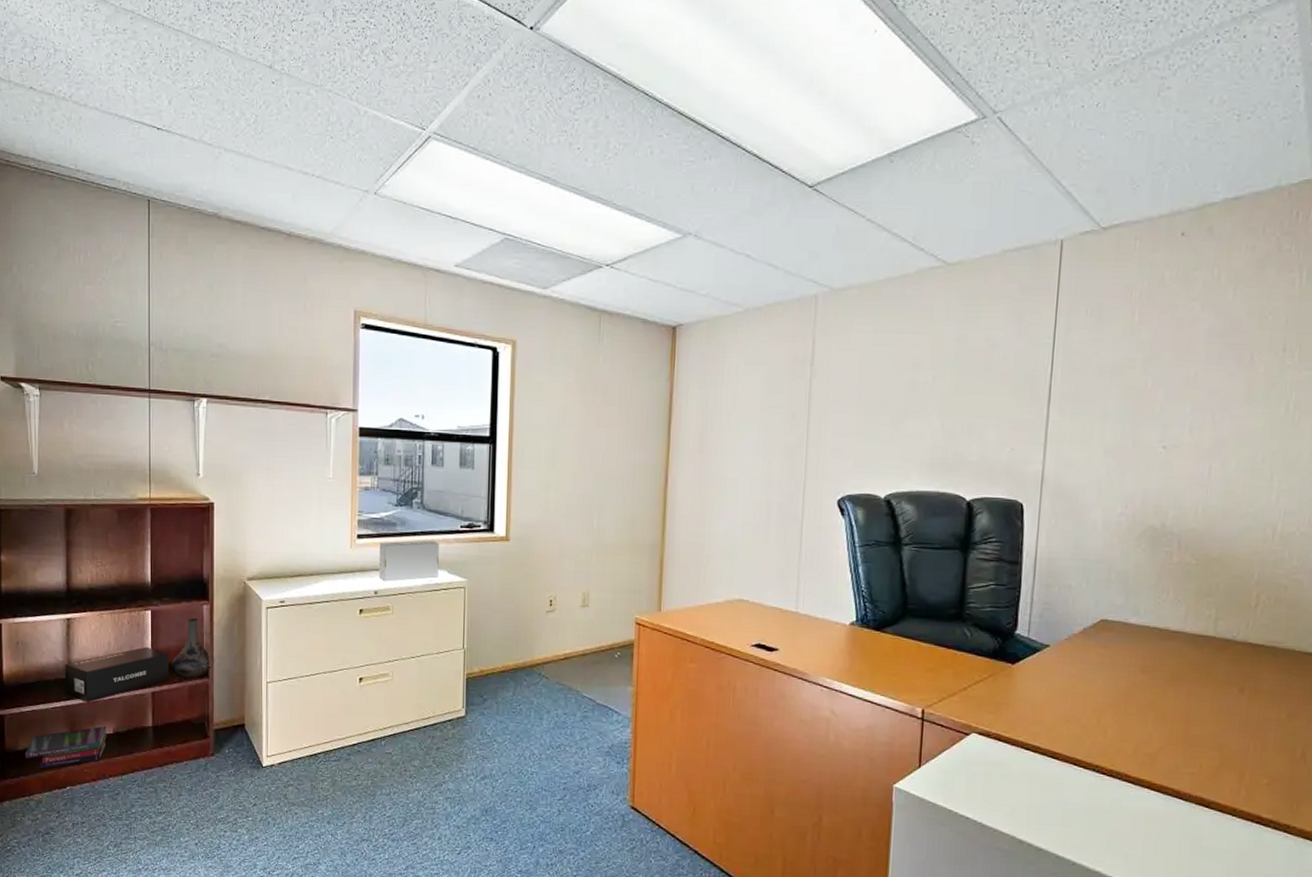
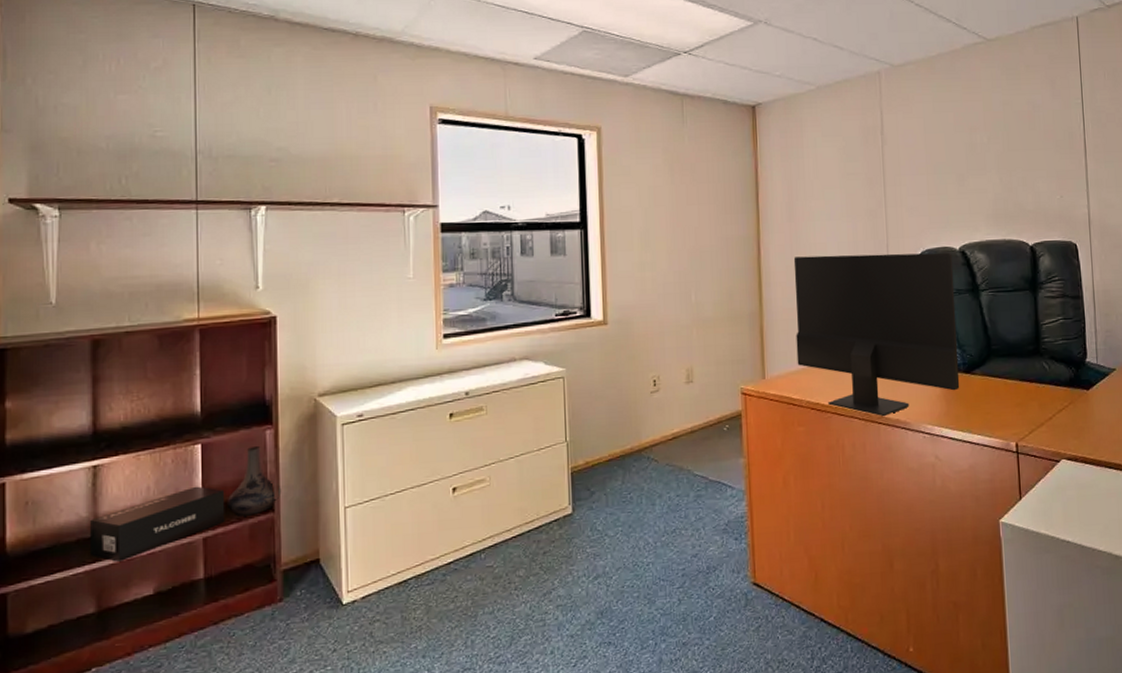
books: present [25,726,107,769] -> none [35,586,145,653]
file organizer: present [378,540,439,582] -> none [468,332,535,381]
computer monitor: none [695,490,876,665] -> present [793,252,960,417]

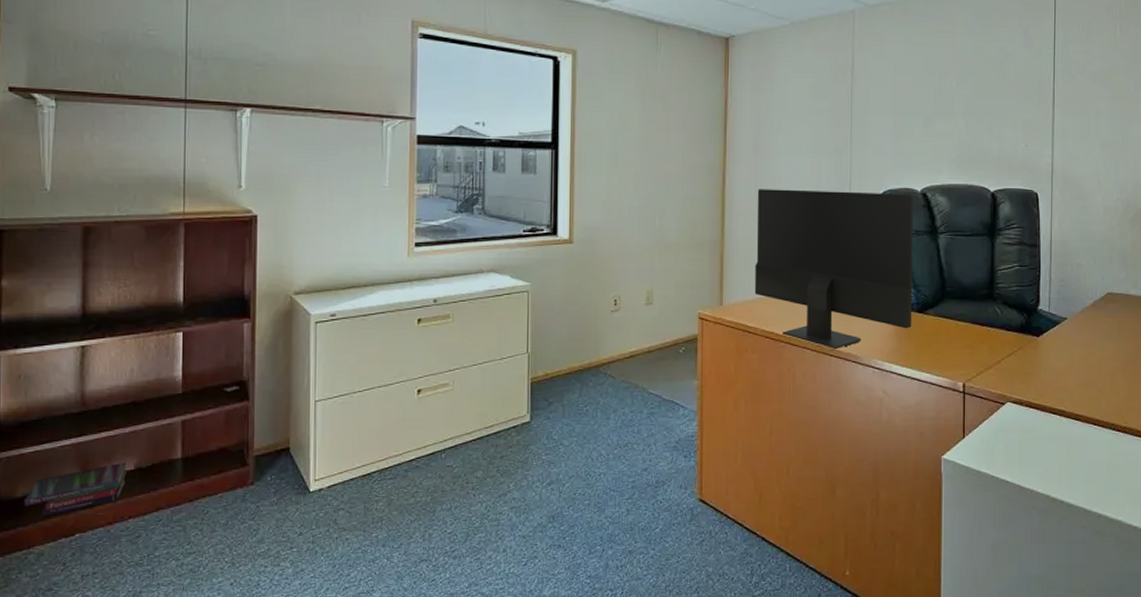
books: none [35,586,145,653] -> present [24,462,126,517]
box: present [90,486,225,562] -> none [77,371,203,437]
decorative vase: present [227,445,282,517] -> none [205,337,257,403]

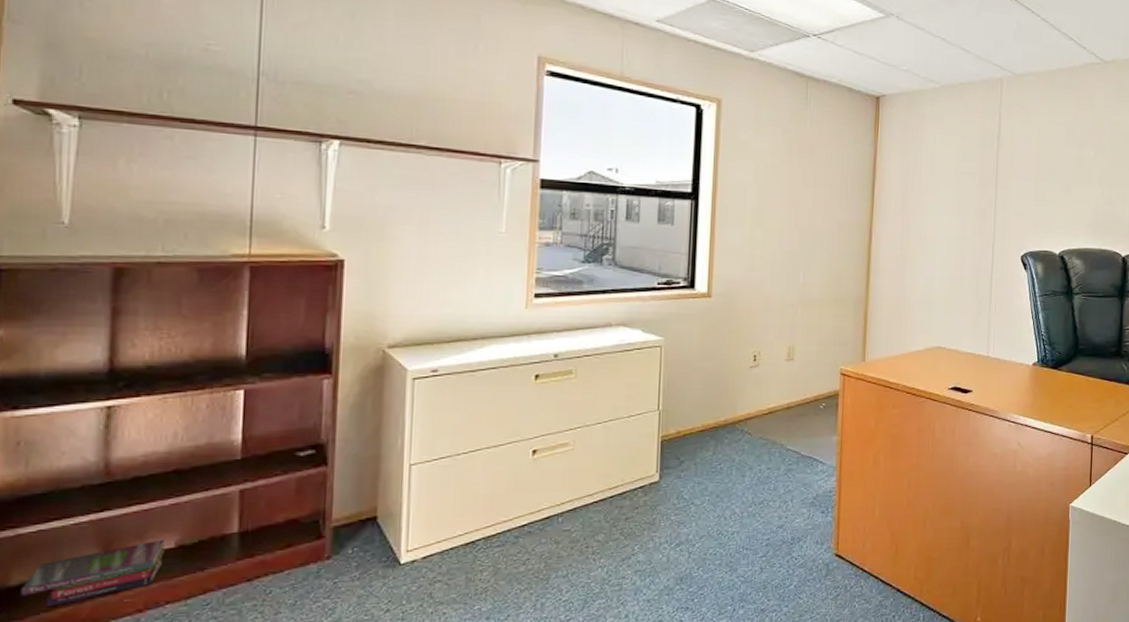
computer monitor: present [754,189,914,350] -> none [897,247,1052,405]

